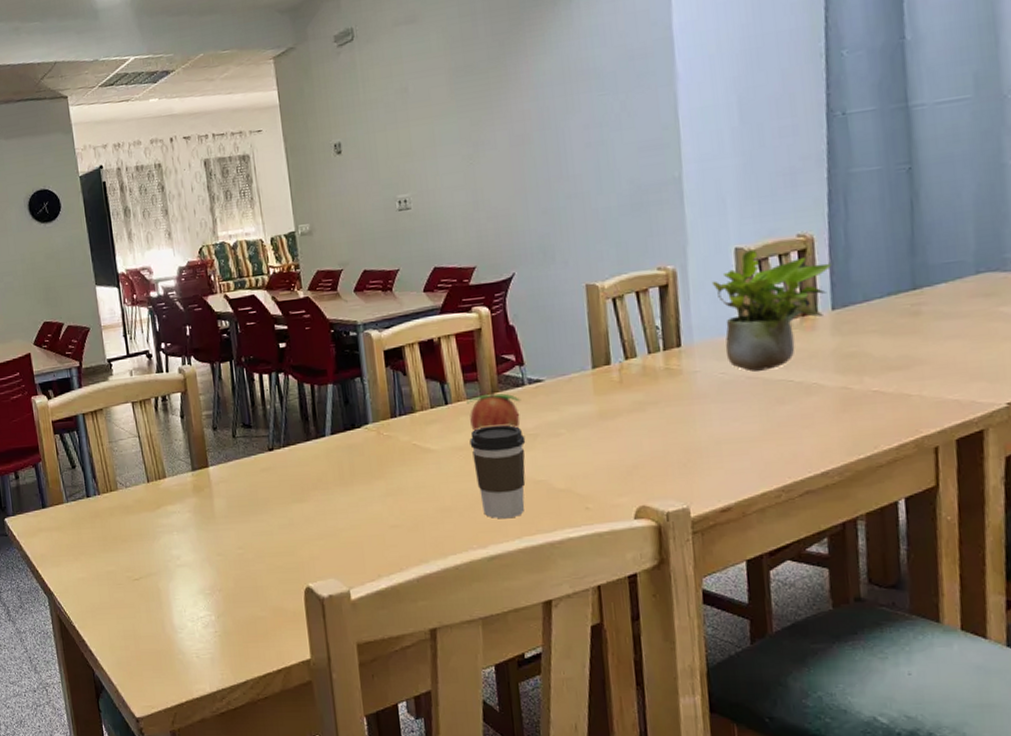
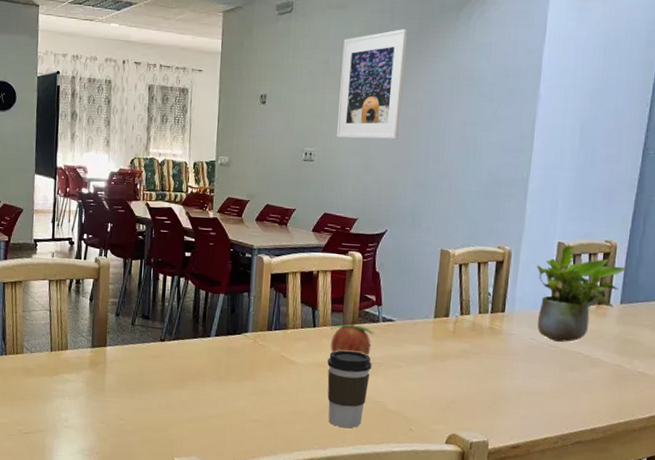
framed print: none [421,29,508,176] -> present [336,28,408,140]

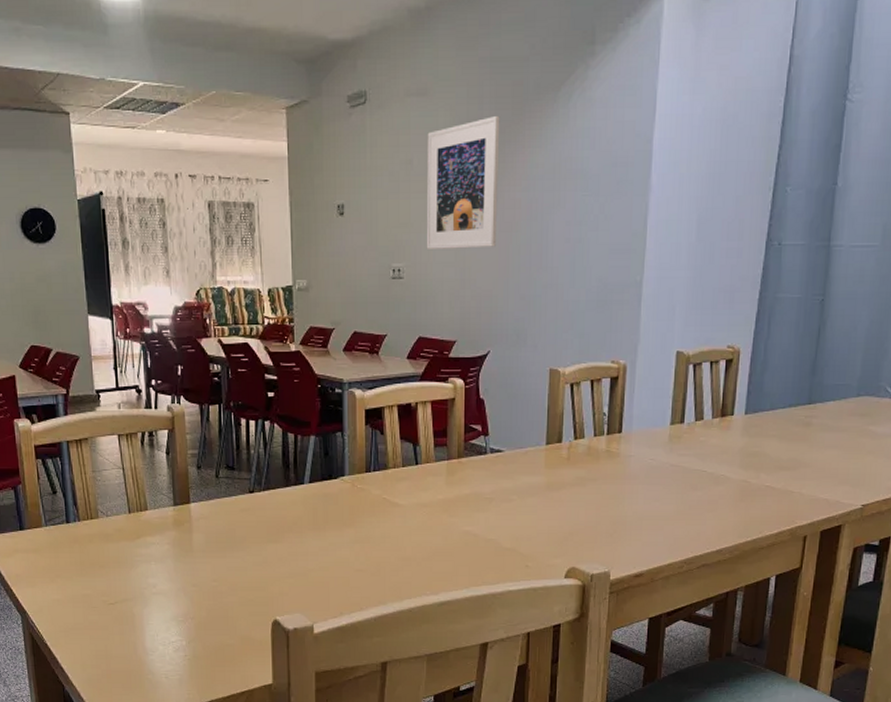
coffee cup: present [327,350,372,429] -> none [434,487,482,570]
fruit: present [331,320,374,357] -> none [435,454,483,492]
potted plant: present [536,245,627,342] -> none [654,354,751,460]

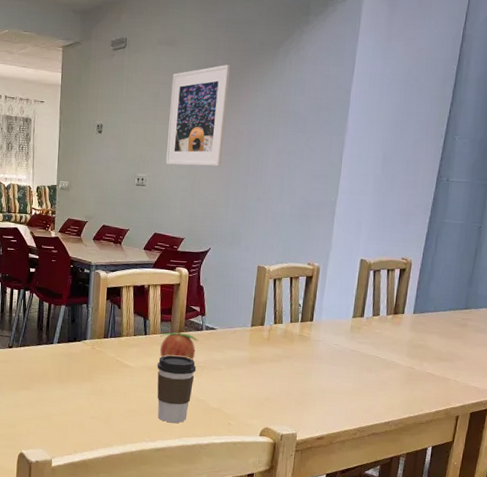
coffee cup: none [434,487,482,570] -> present [157,355,197,424]
fruit: none [435,454,483,492] -> present [160,329,199,361]

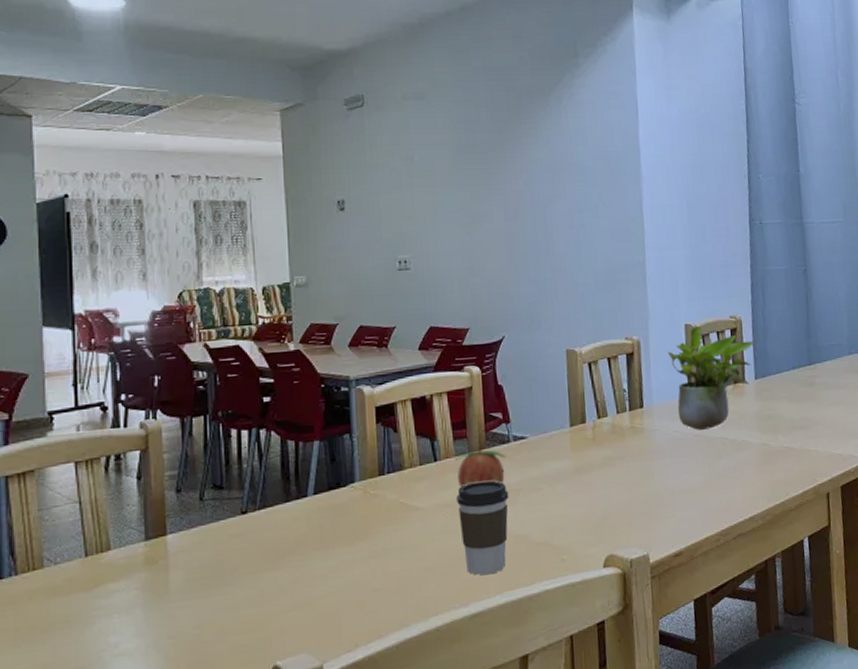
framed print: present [165,64,231,167] -> none [427,116,502,240]
potted plant: none [340,262,420,347] -> present [667,326,755,430]

